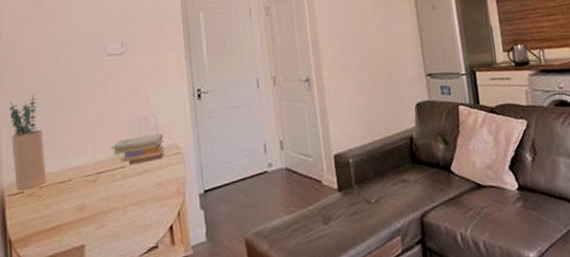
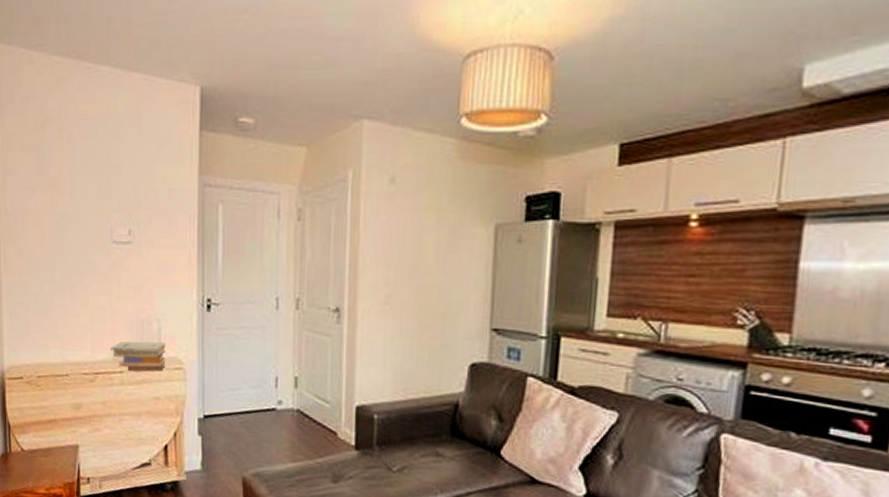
vase: present [9,94,46,191] -> none [11,274,45,377]
kettle: present [506,42,531,67] -> none [611,307,645,341]

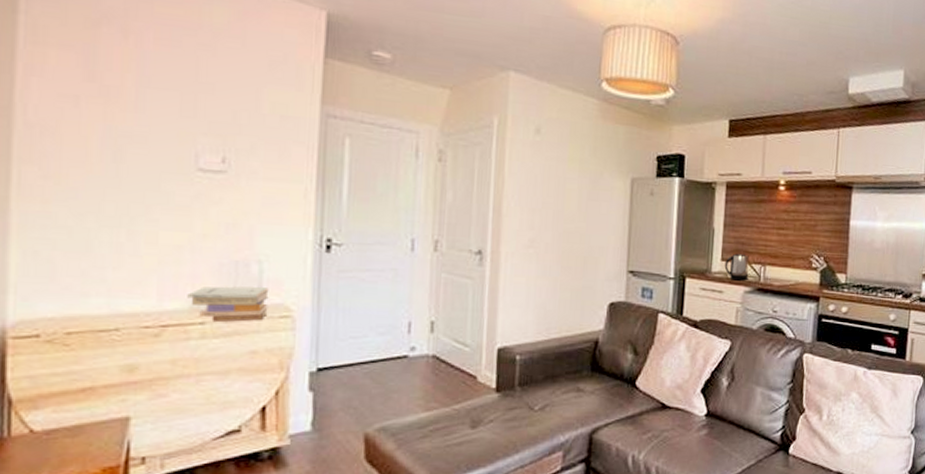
kettle: none [611,307,645,341] -> present [724,253,749,281]

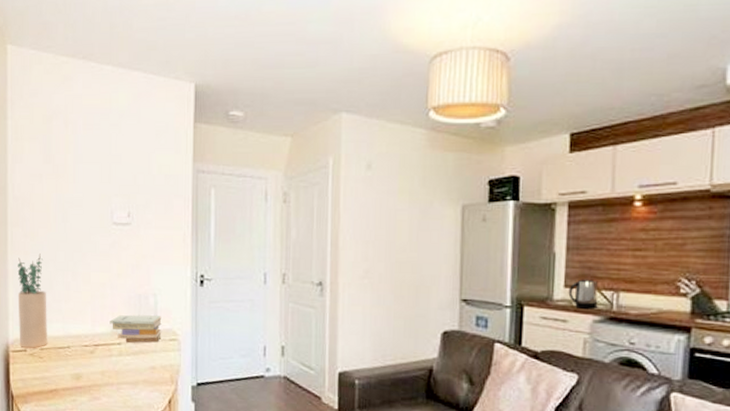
vase: none [26,203,81,334] -> present [17,254,47,349]

